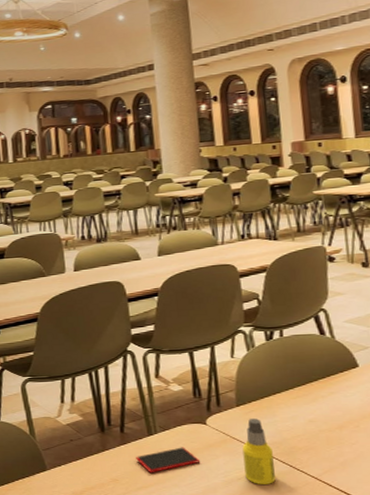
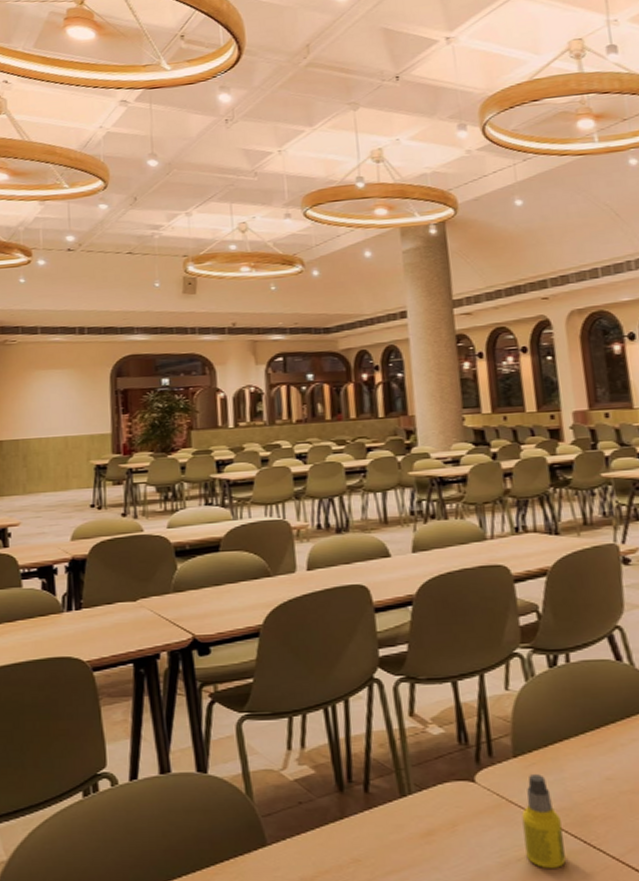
smartphone: present [136,447,201,474] -> none [384,813,468,851]

